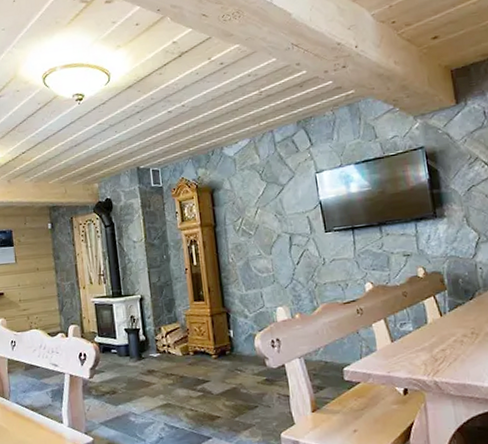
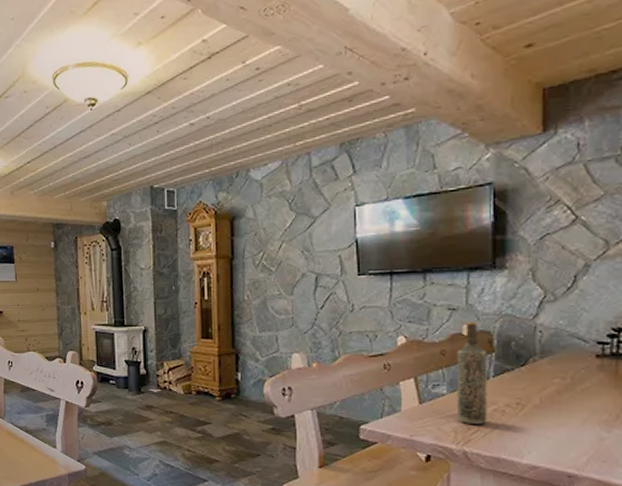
bottle: none [416,265,450,356] -> present [456,322,488,424]

